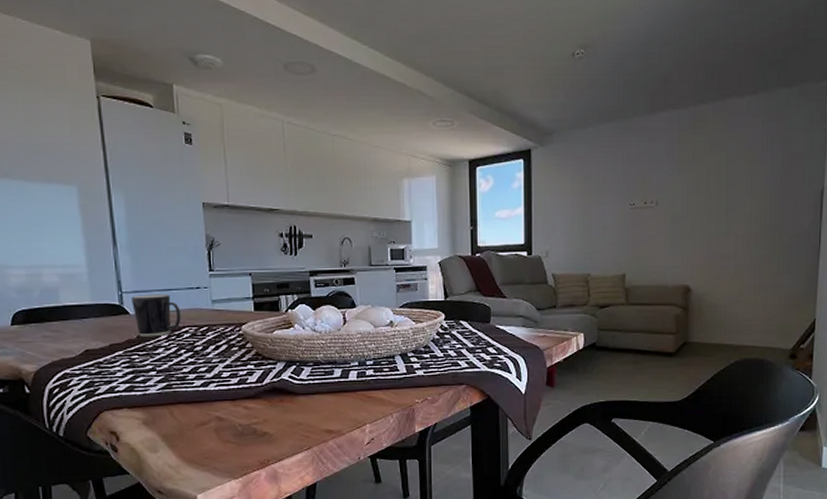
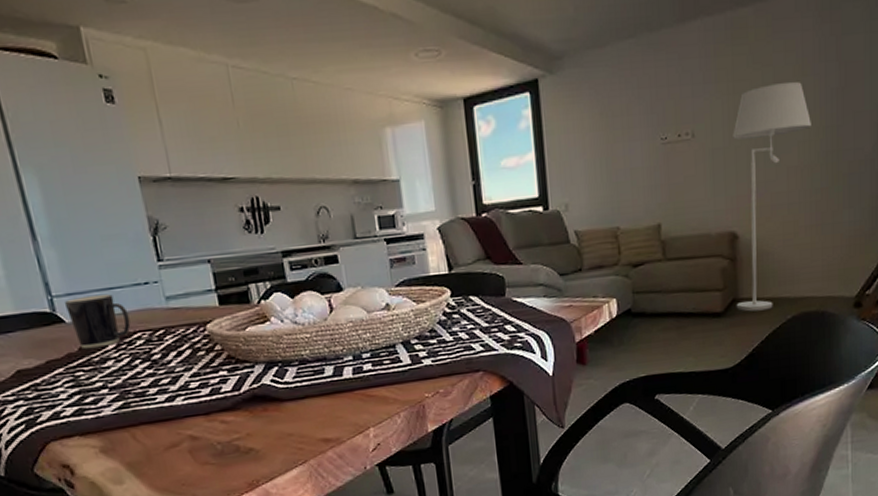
floor lamp: none [686,166,758,355] -> present [733,81,811,312]

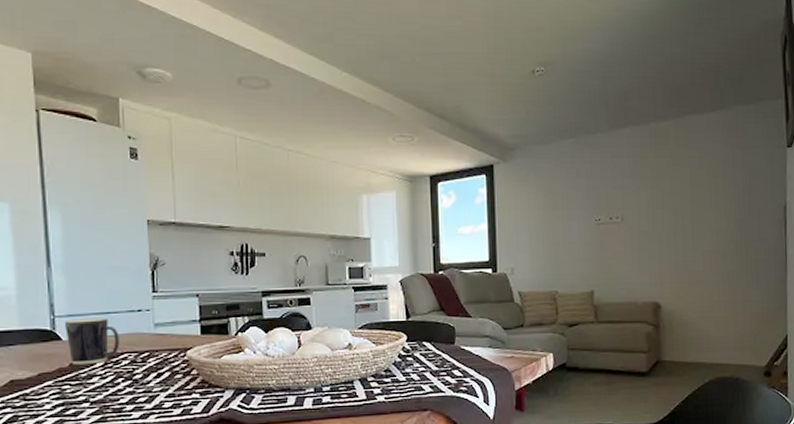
floor lamp: present [733,81,811,312] -> none [656,181,723,374]

